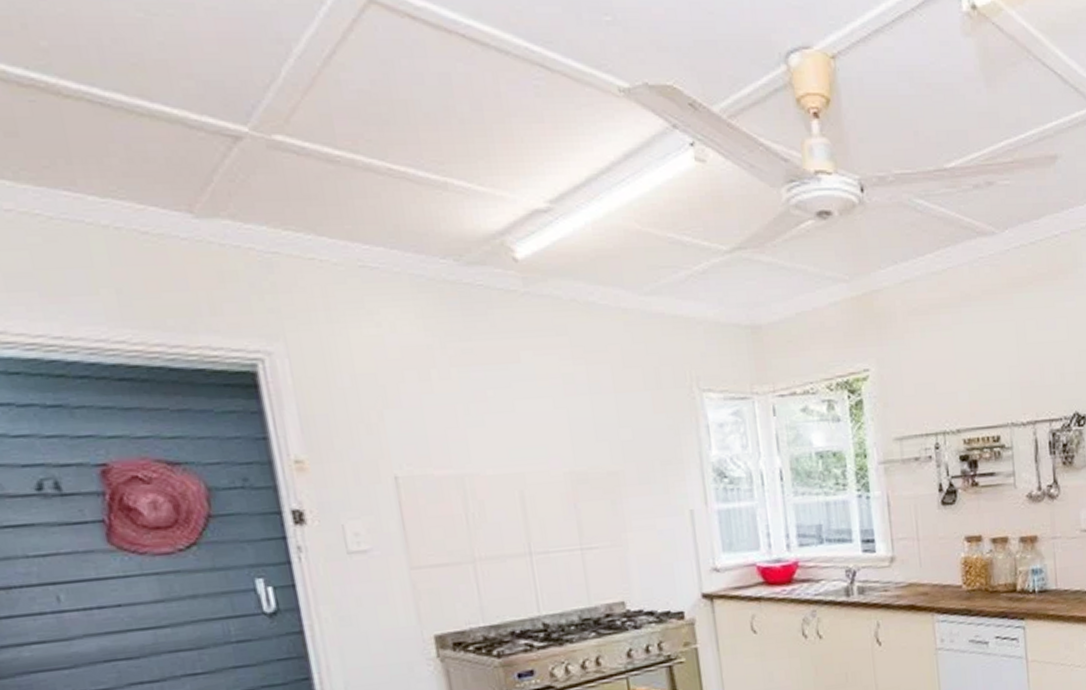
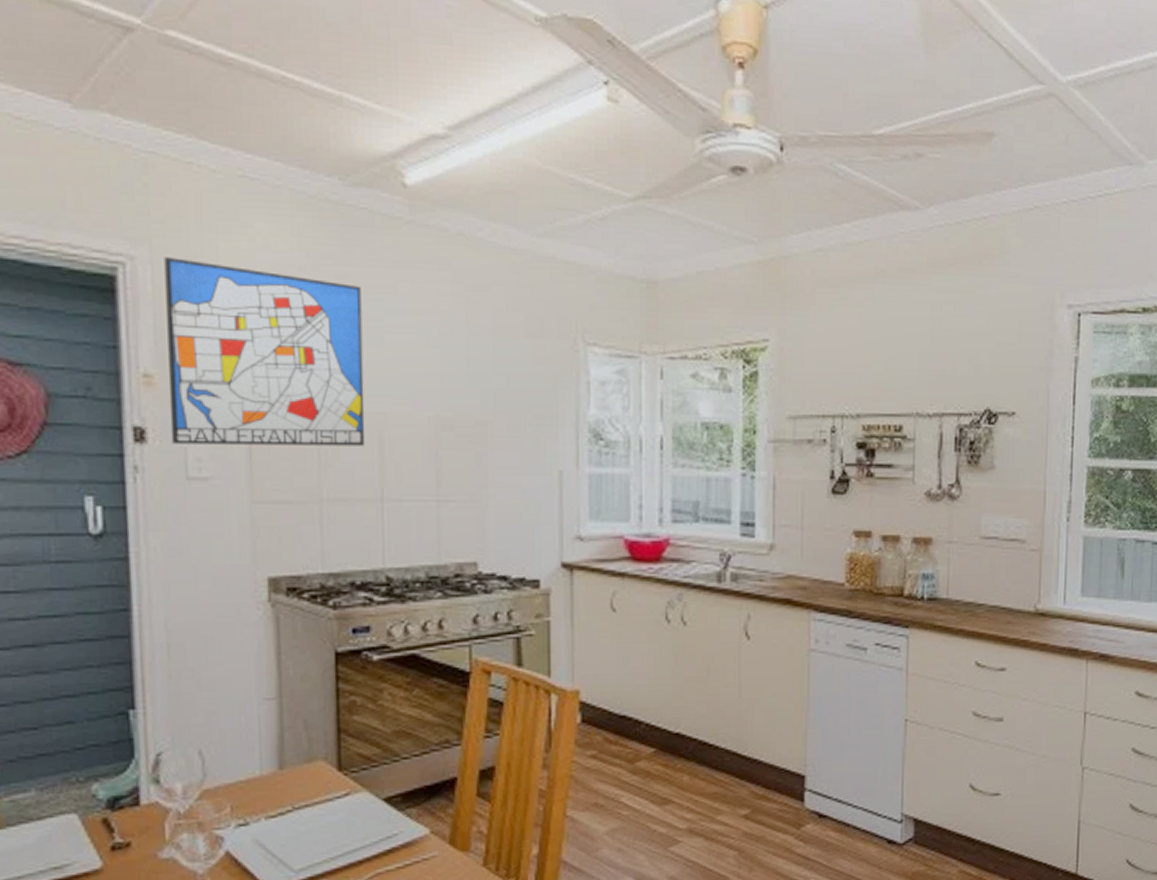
wall art: none [299,349,508,522] -> present [164,257,365,446]

